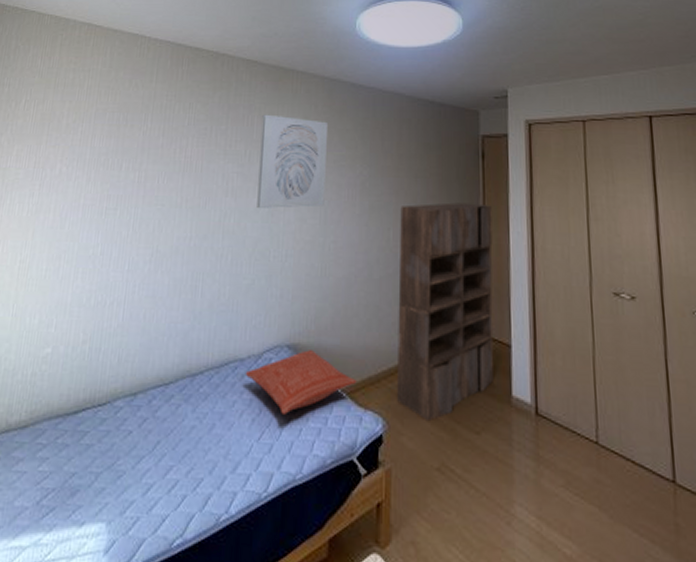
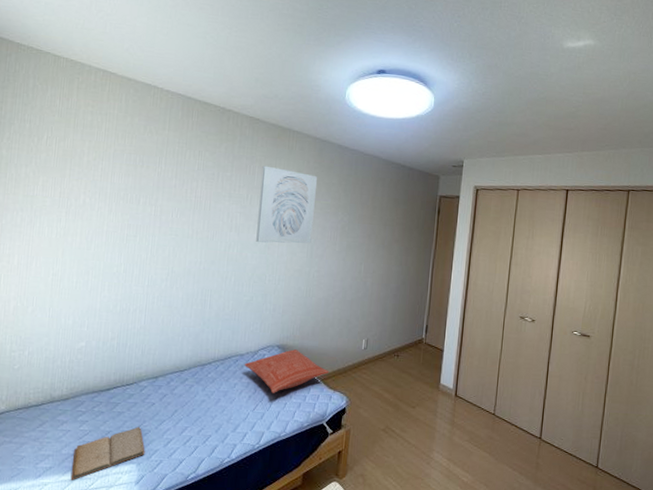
book: none [22,465,119,547] -> present [70,426,145,480]
bookcase: present [397,202,494,422] -> none [358,246,441,400]

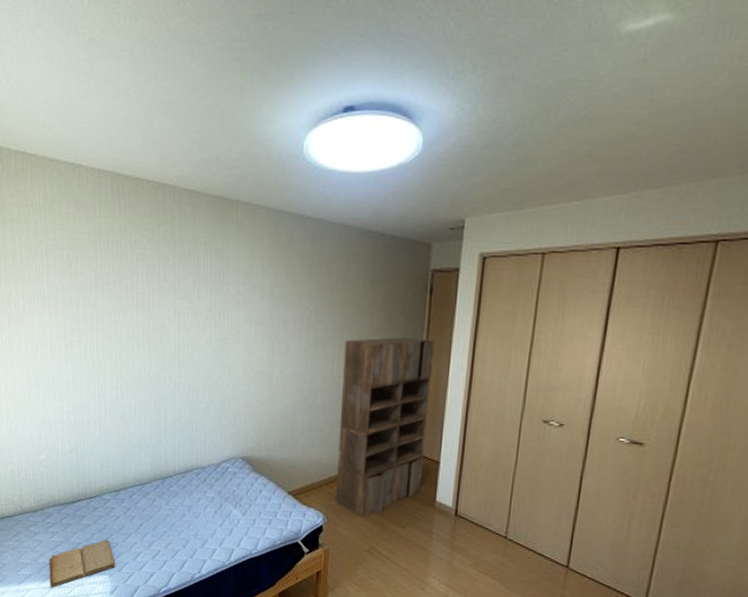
pillow: present [244,349,329,393] -> none [206,461,301,509]
wall art: present [256,165,318,244] -> none [208,249,275,343]
bookcase: none [358,246,441,400] -> present [336,337,435,518]

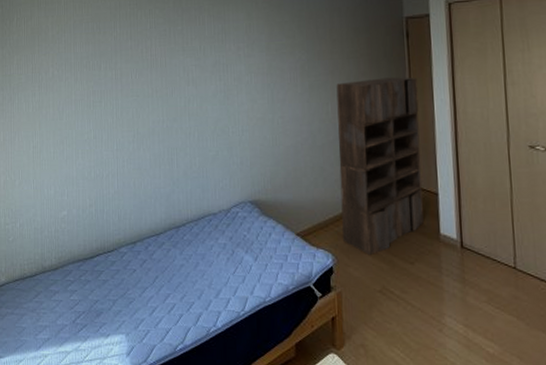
book: present [49,539,116,588] -> none [67,294,132,352]

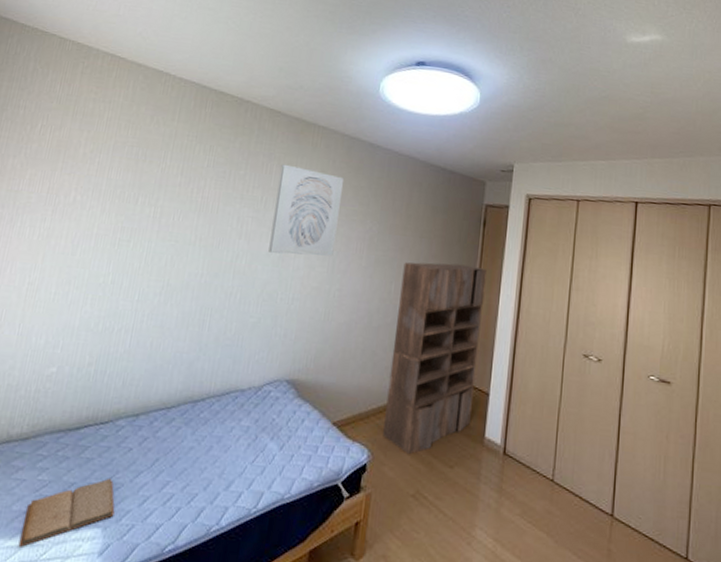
book: none [67,294,132,352] -> present [18,478,115,547]
wall art: none [211,13,271,94] -> present [268,164,345,256]

